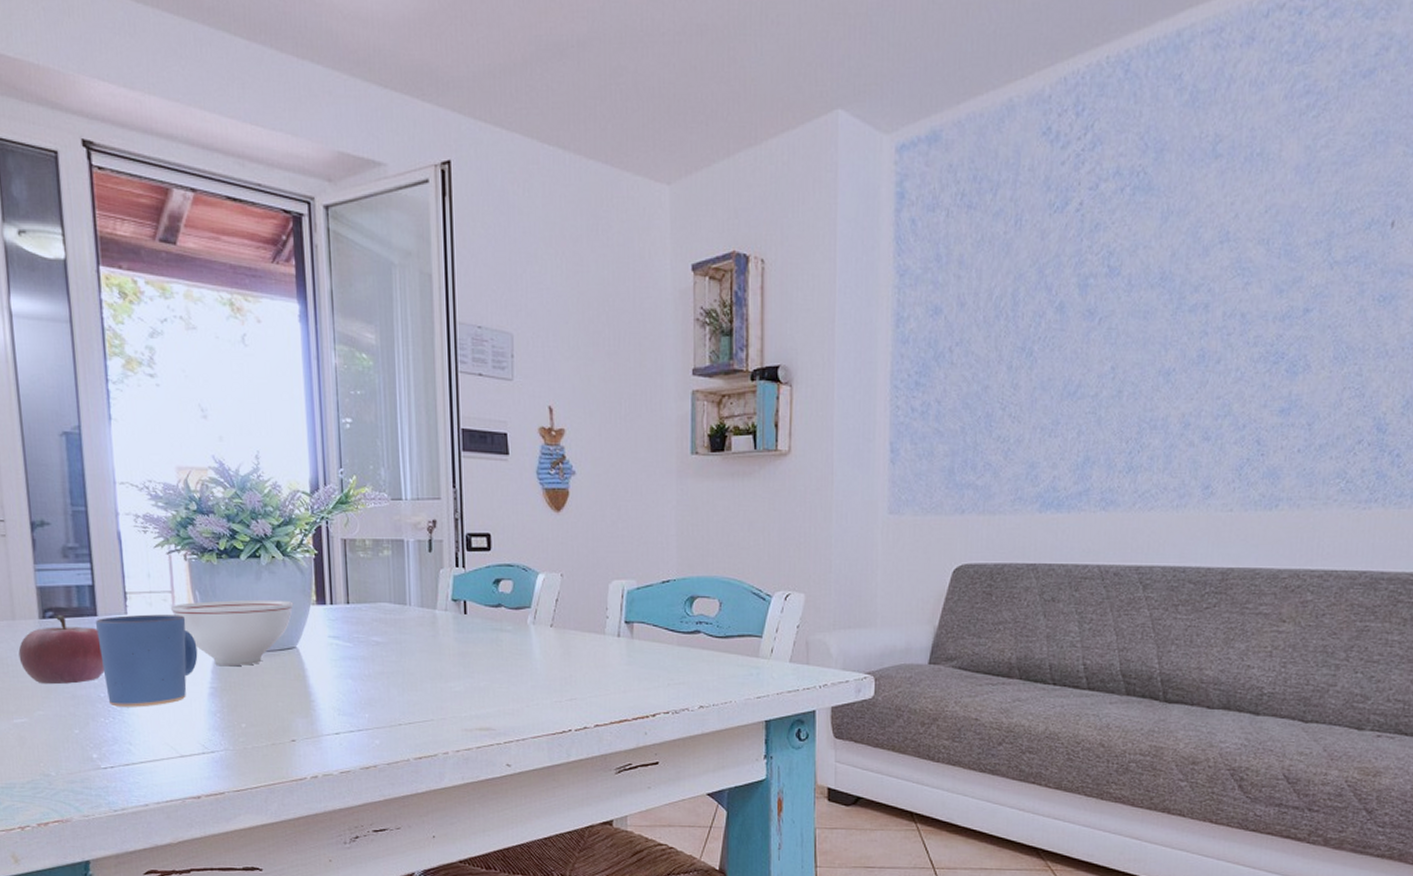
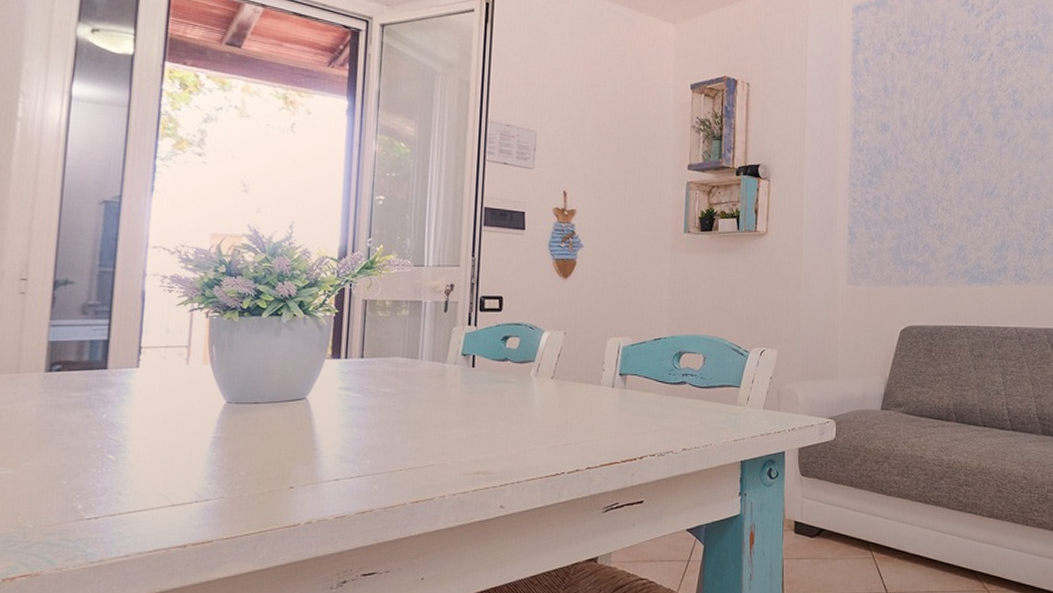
fruit: present [18,614,105,685] -> none [16,367,106,436]
mug: present [95,614,198,707] -> none [103,368,206,457]
bowl: present [170,599,294,667] -> none [184,354,309,417]

